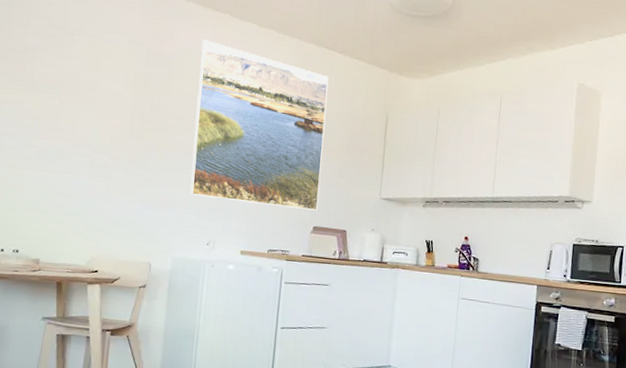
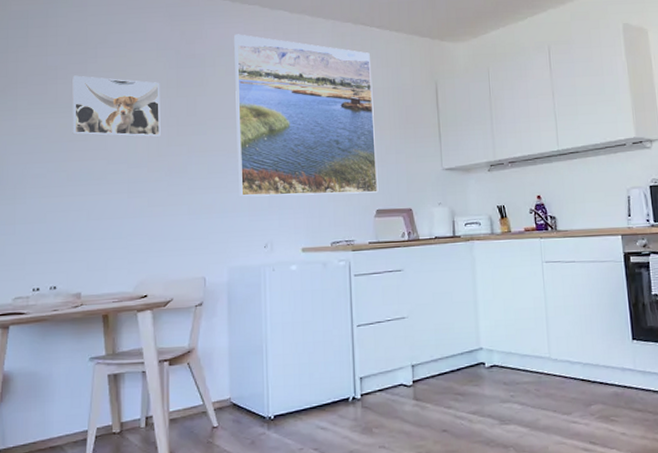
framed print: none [44,58,129,129] -> present [72,75,161,138]

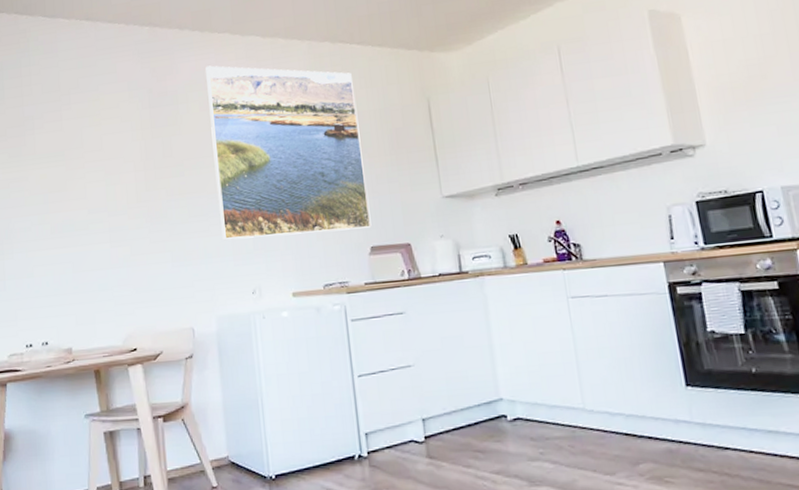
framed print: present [72,75,161,138] -> none [49,123,139,185]

